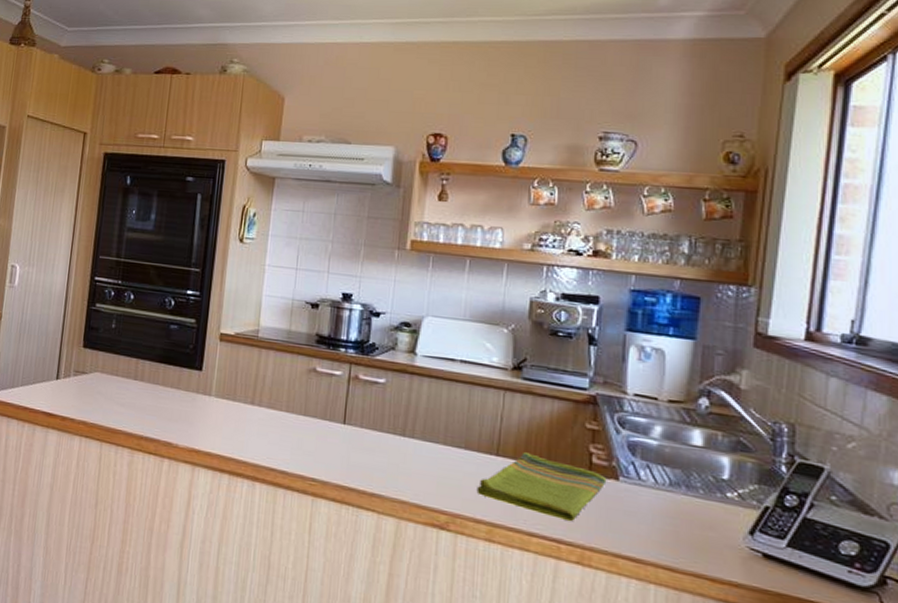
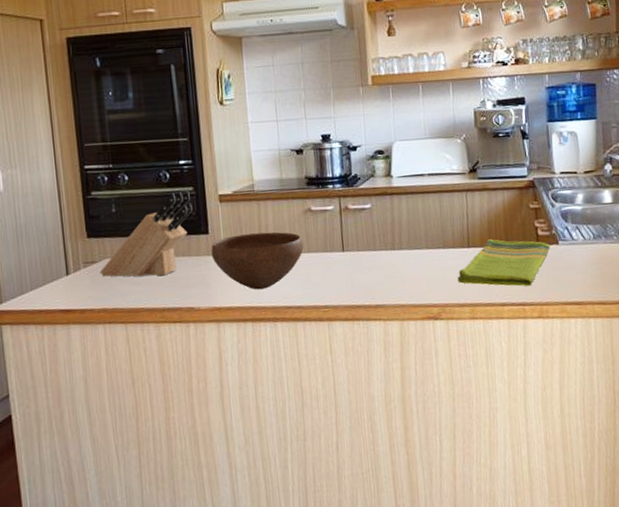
knife block: none [87,320,192,403] -> present [99,191,193,277]
bowl: none [200,378,301,443] -> present [211,232,304,290]

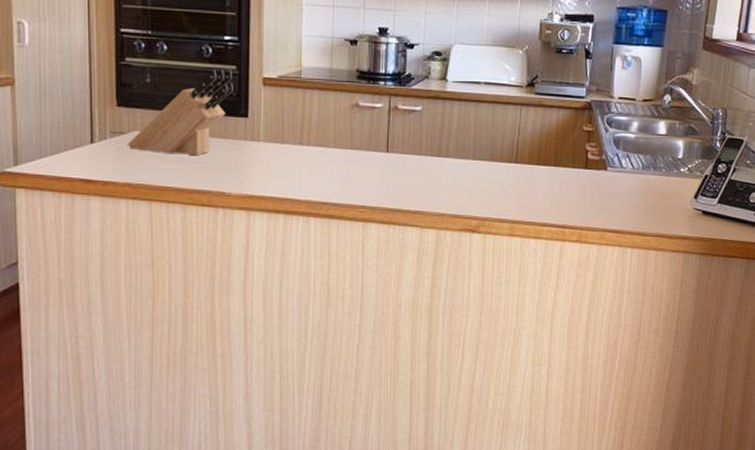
bowl: present [211,232,304,290] -> none [249,122,346,182]
dish towel: present [457,239,551,287] -> none [500,157,599,208]

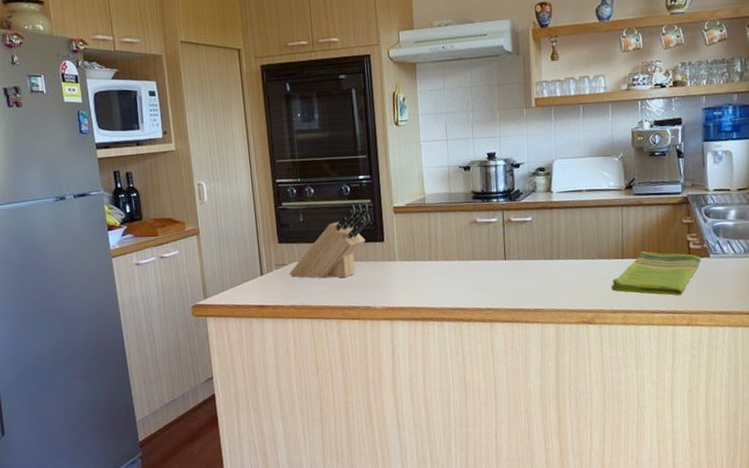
dish towel: none [500,157,599,208] -> present [611,251,702,296]

